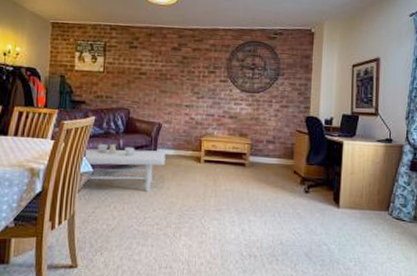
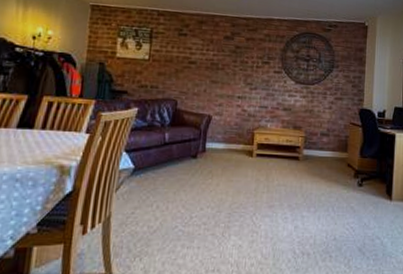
coffee table: present [83,137,166,192] -> none [123,130,216,189]

